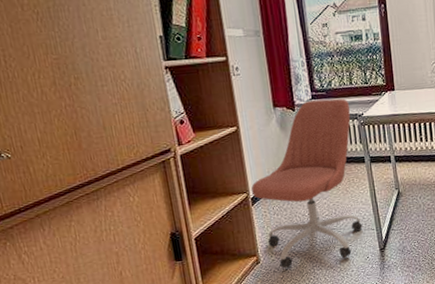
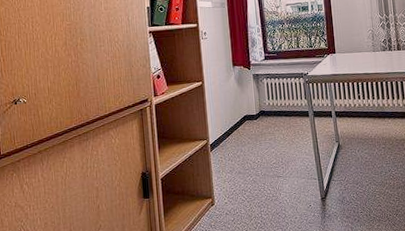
office chair: present [251,98,363,269] -> none [211,59,306,212]

